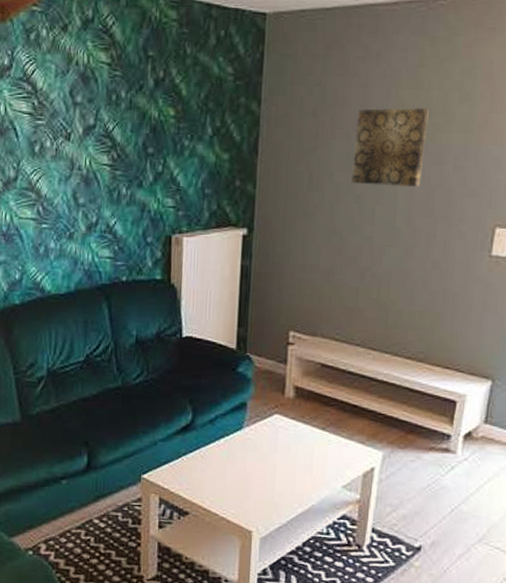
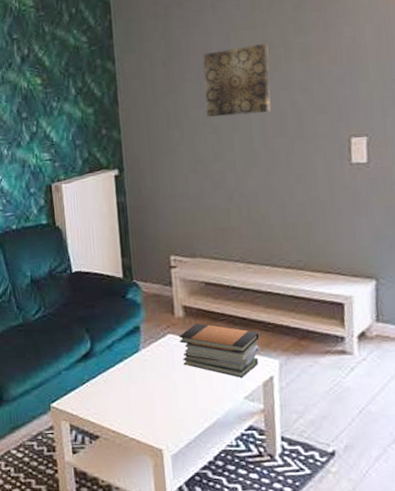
book stack: none [285,405,368,466] -> present [179,323,260,378]

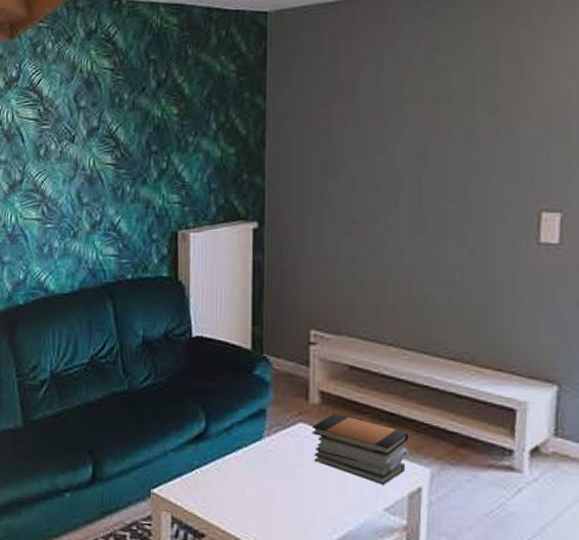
wall art: present [202,44,271,117] -> none [369,91,450,173]

